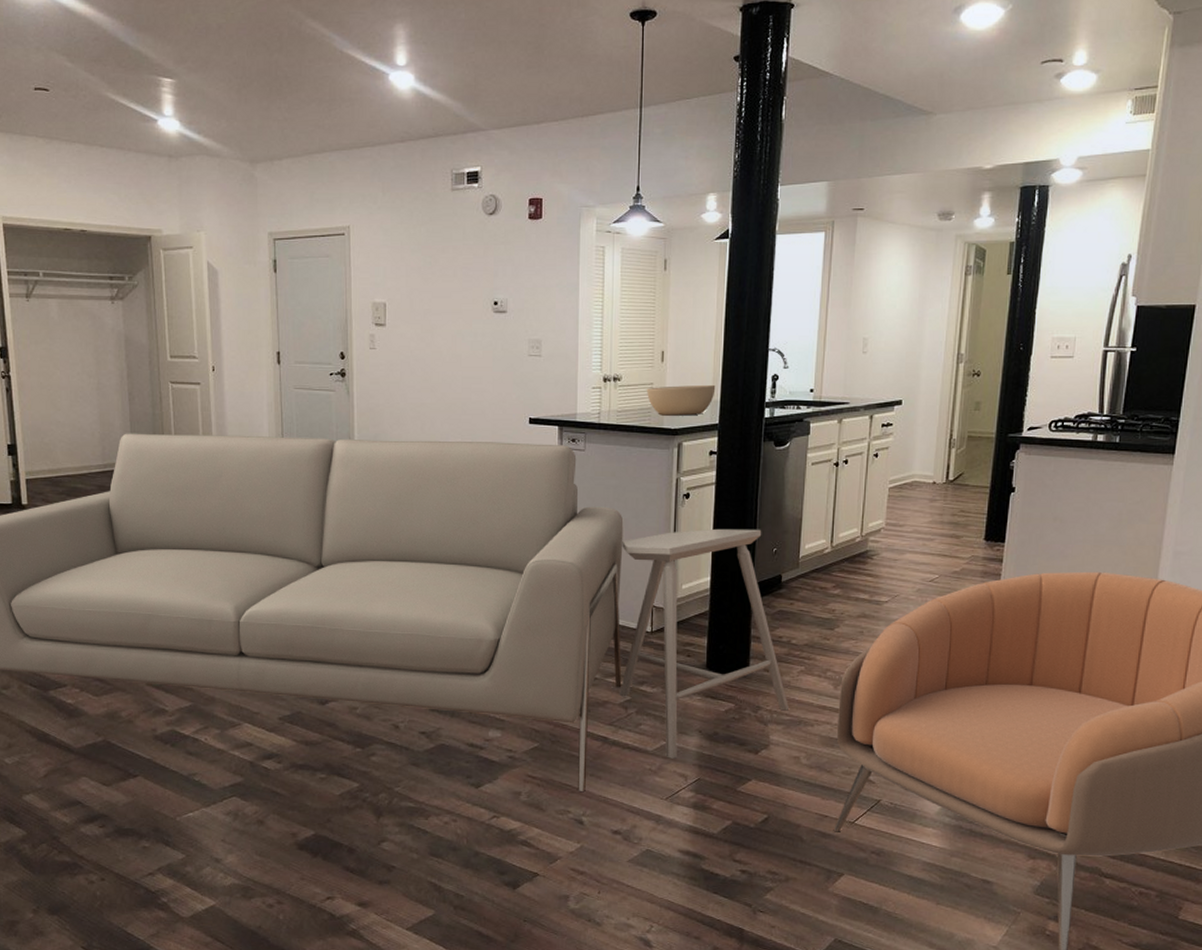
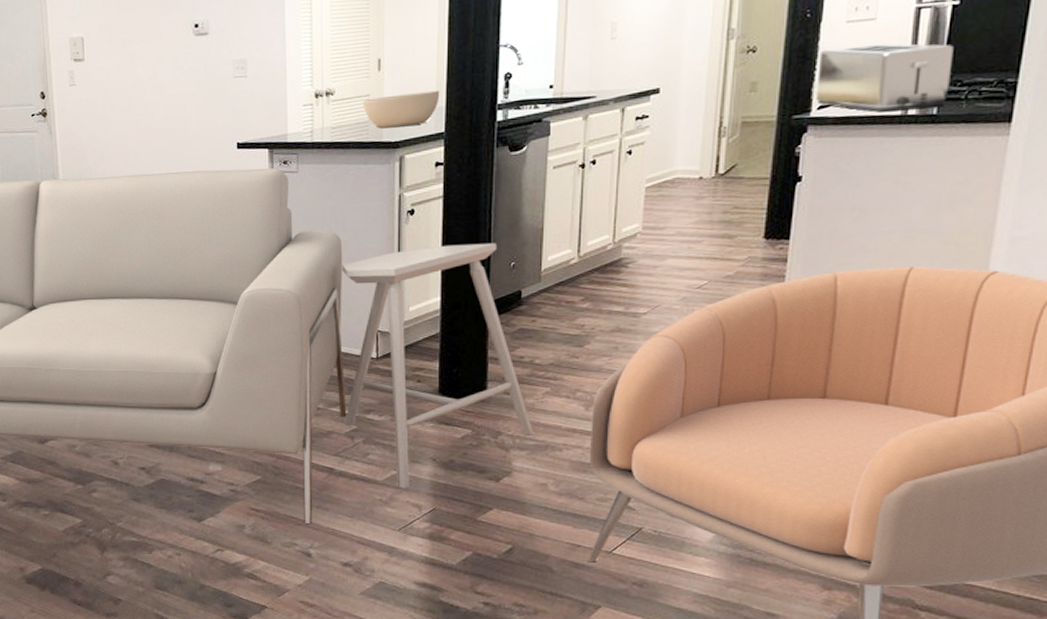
toaster: none [1027,378,1132,437] -> present [816,43,954,113]

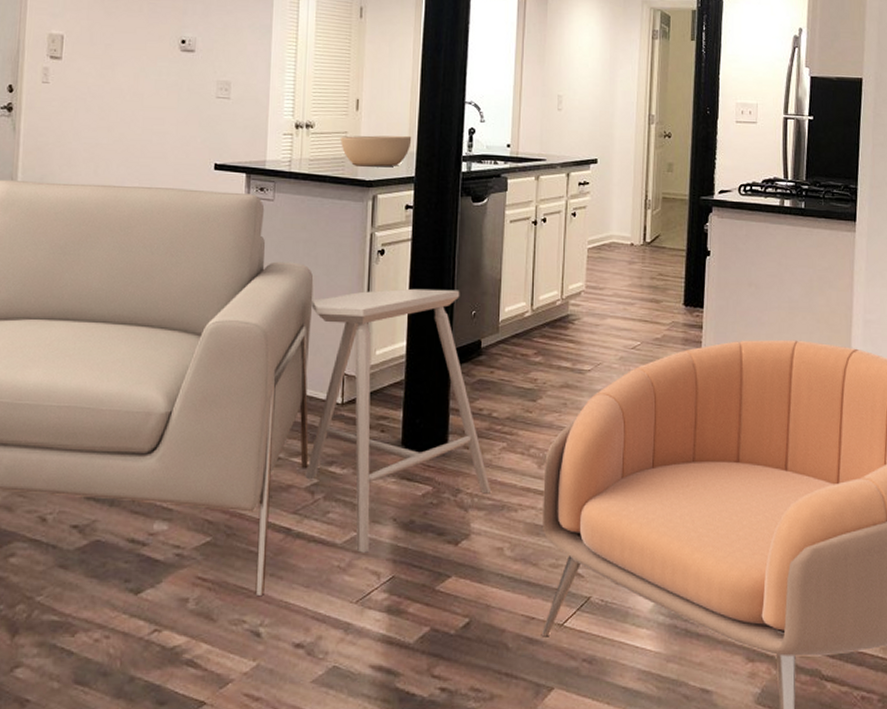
toaster: present [816,43,954,113] -> none [717,142,812,203]

